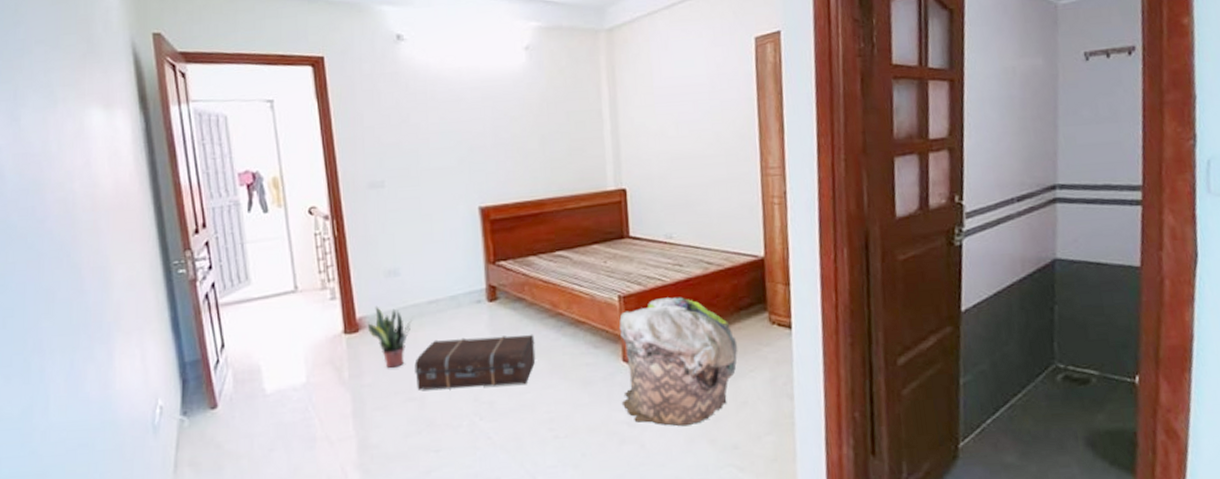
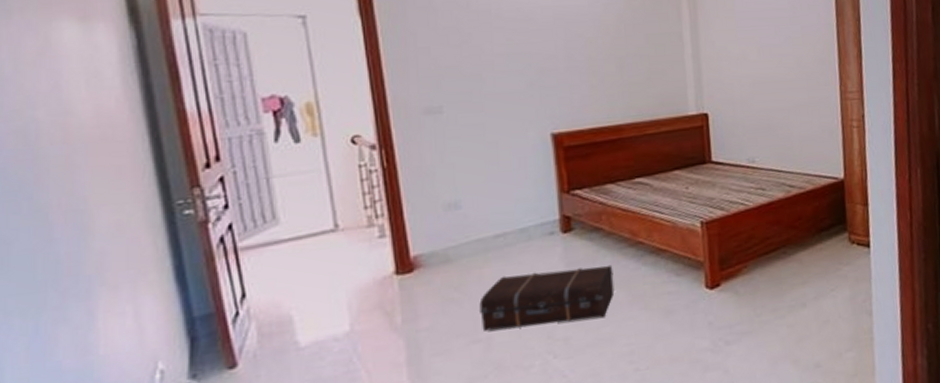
potted plant: present [368,305,413,369] -> none [425,242,477,311]
laundry basket: present [618,297,738,427] -> none [701,220,820,349]

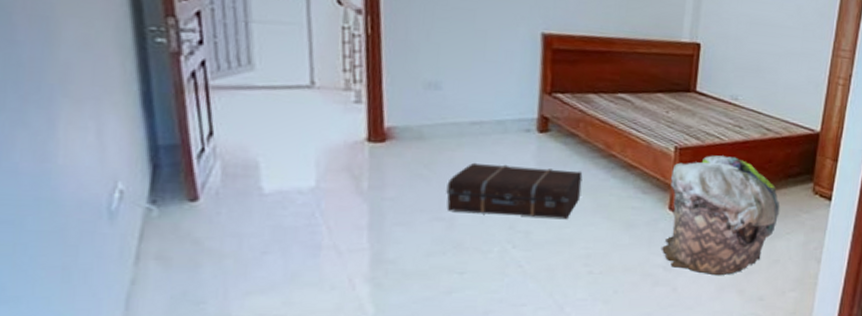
laundry basket: none [701,220,820,349] -> present [661,155,780,276]

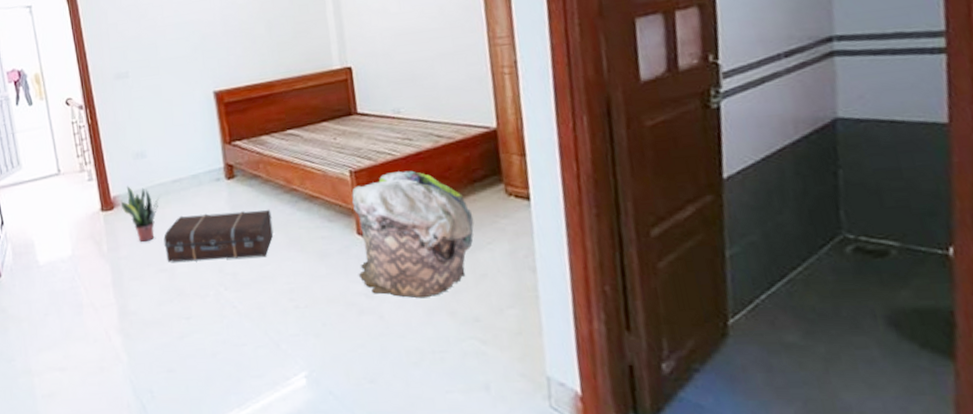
potted plant: none [397,117,451,185] -> present [121,185,160,243]

